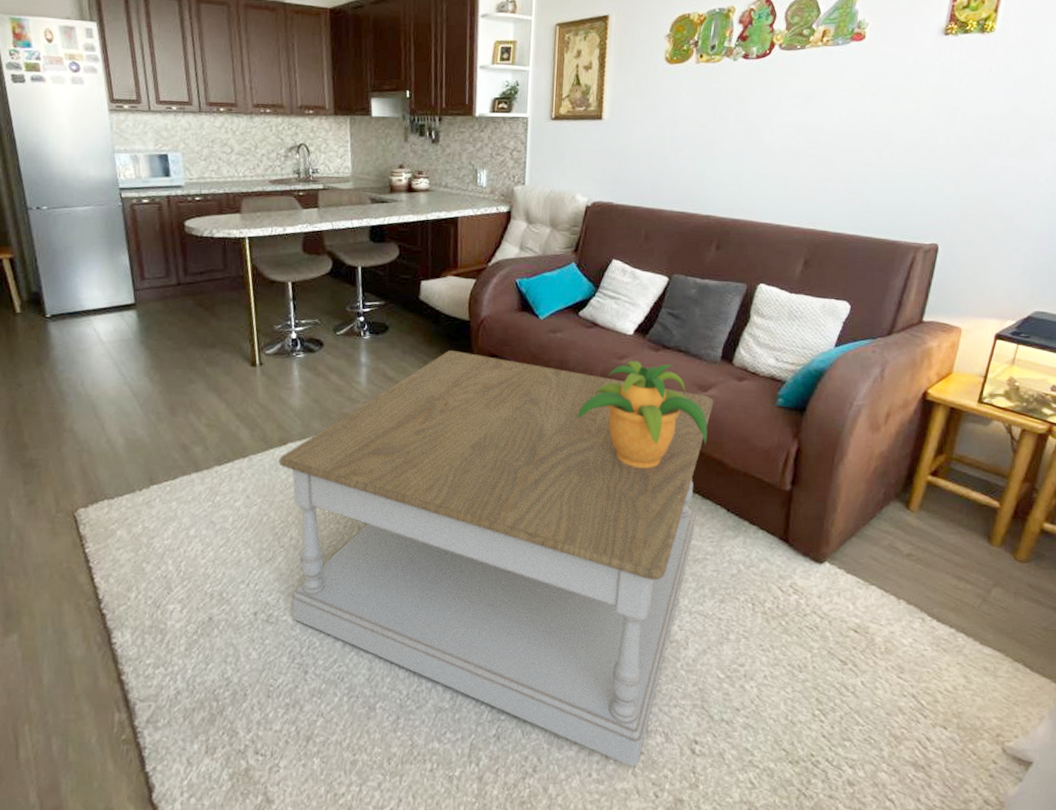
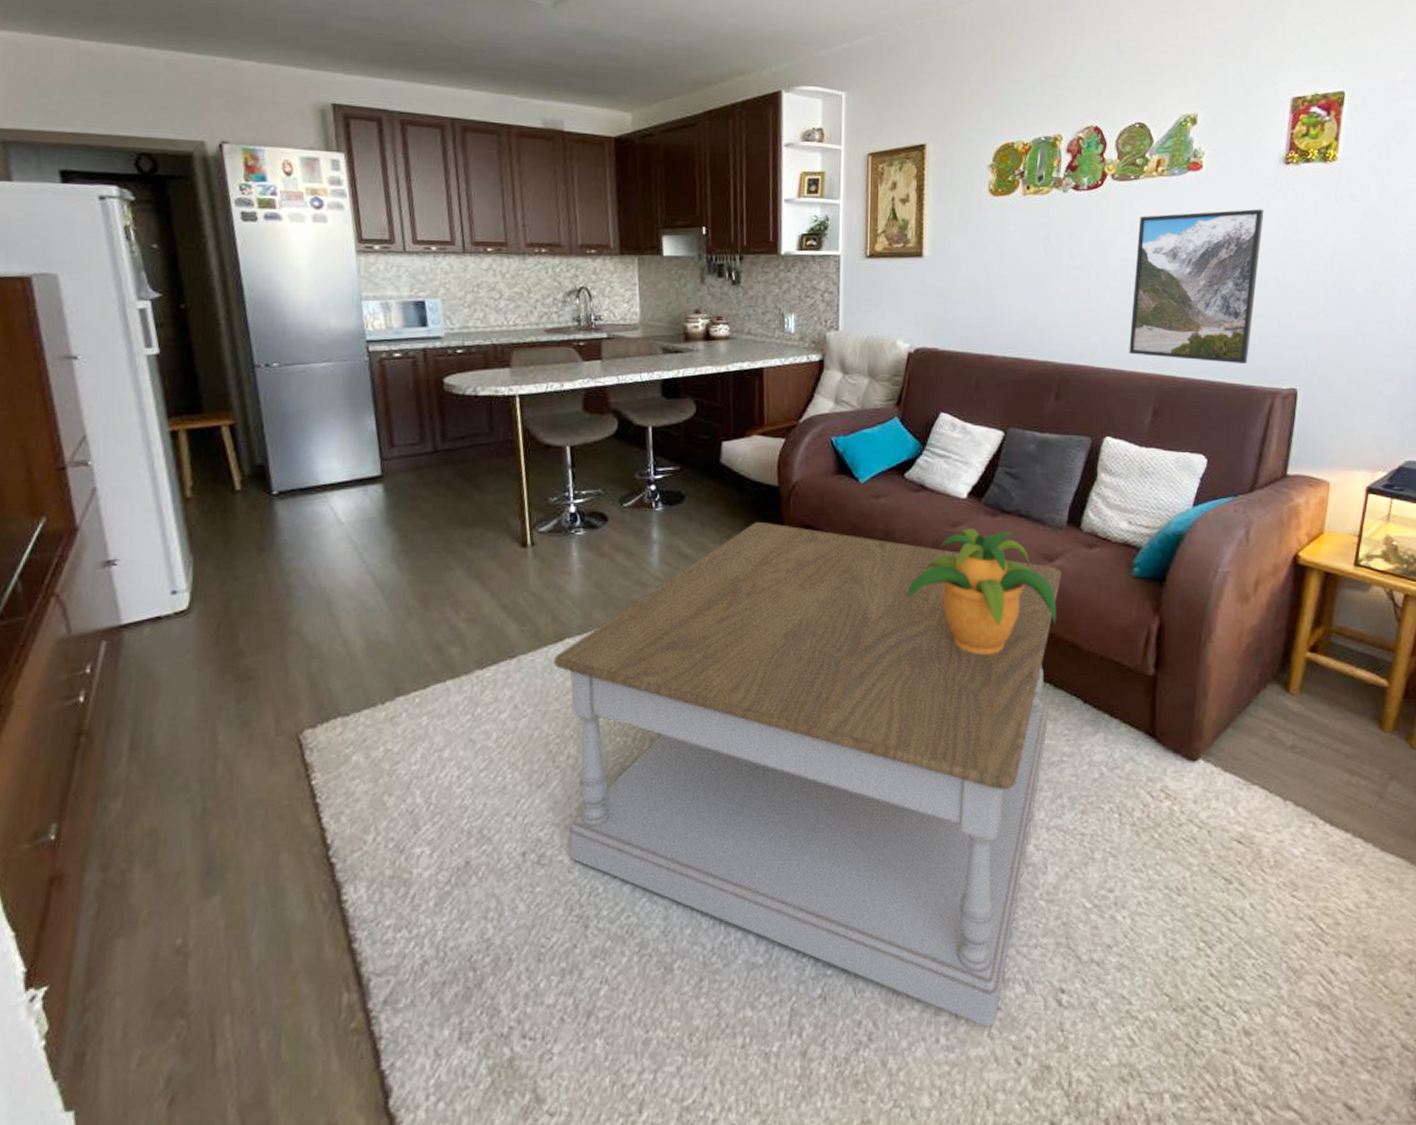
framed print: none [785,77,921,220] -> present [1129,209,1264,364]

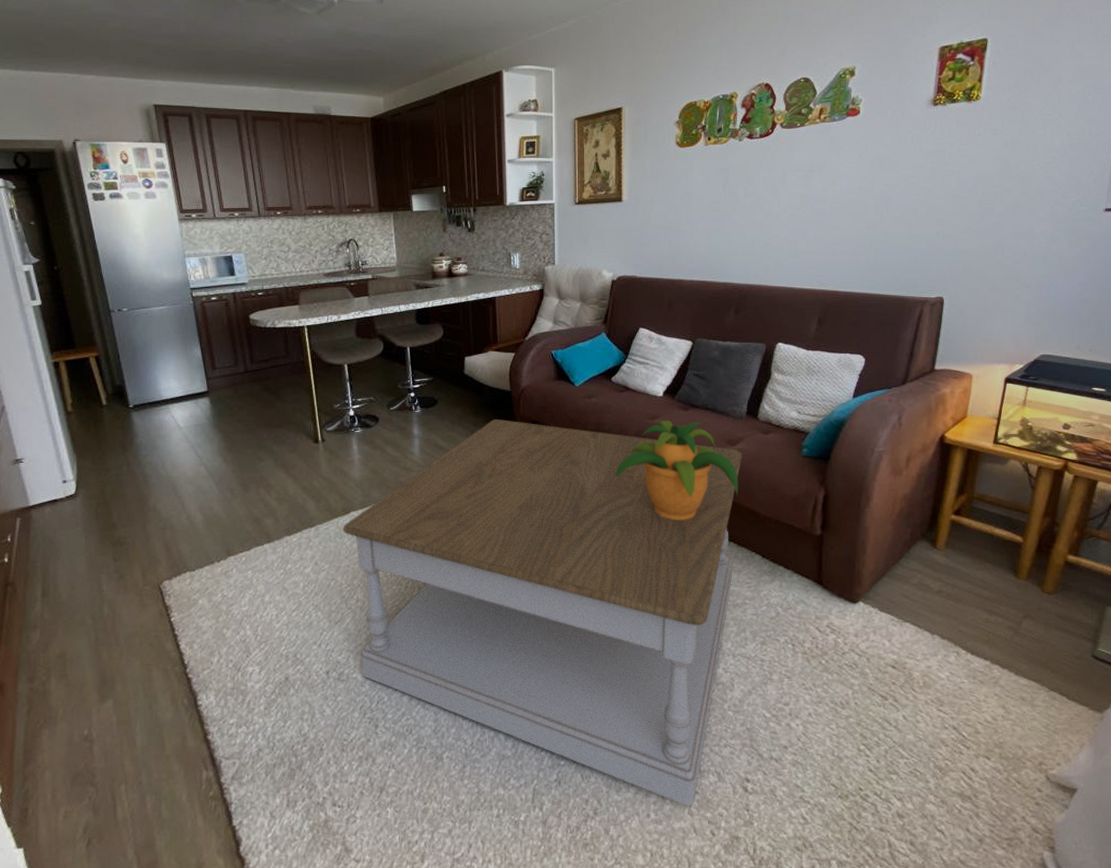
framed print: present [1129,209,1264,364] -> none [797,145,915,278]

